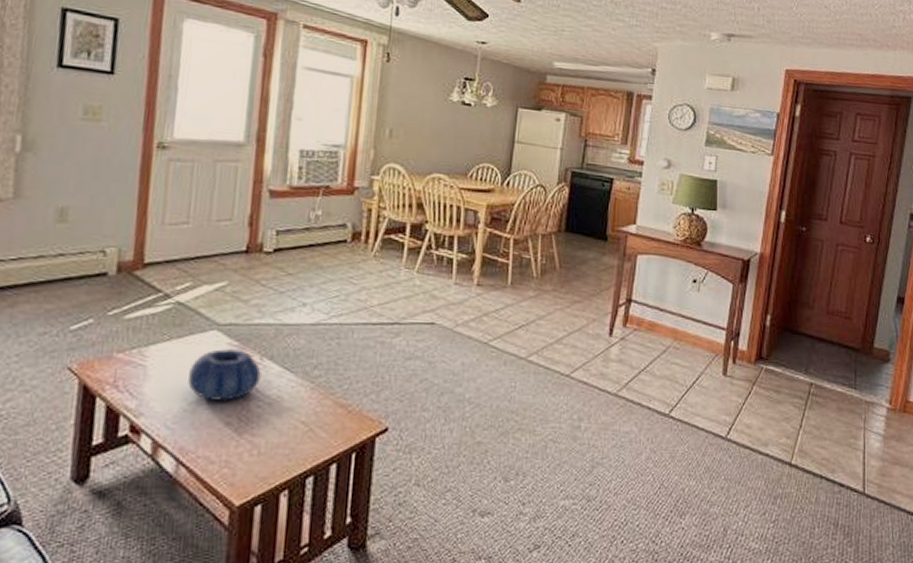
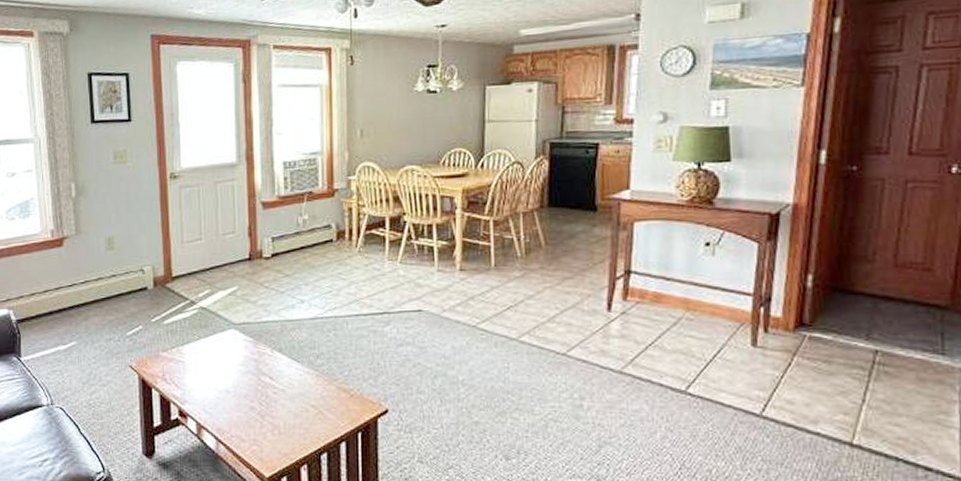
decorative bowl: present [188,349,261,402] -> none [217,345,274,390]

